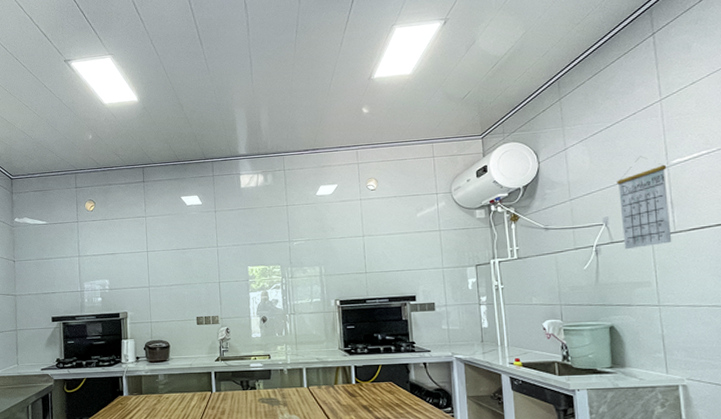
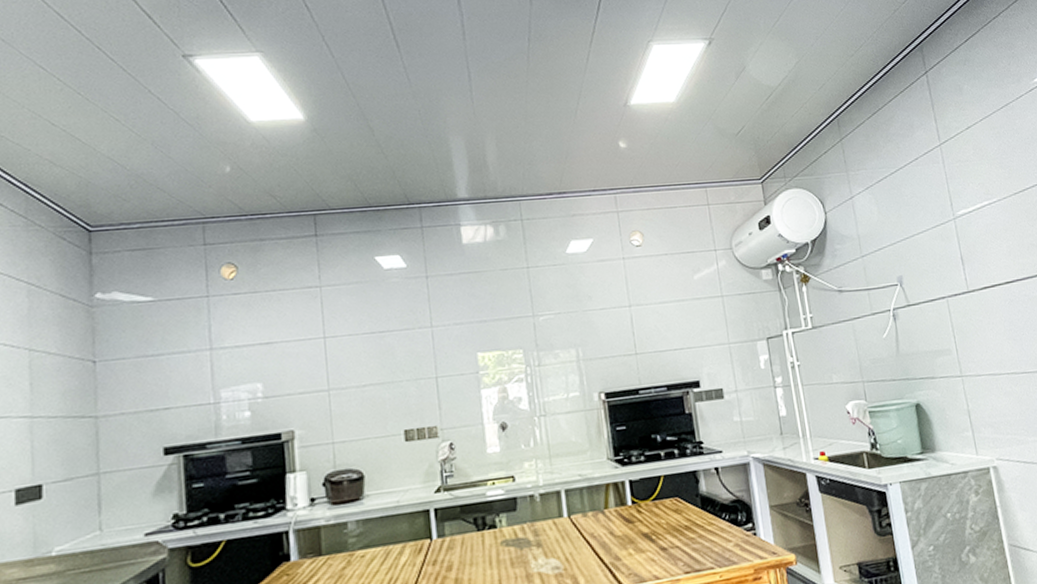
calendar: present [617,156,672,250] -> none [907,206,967,313]

